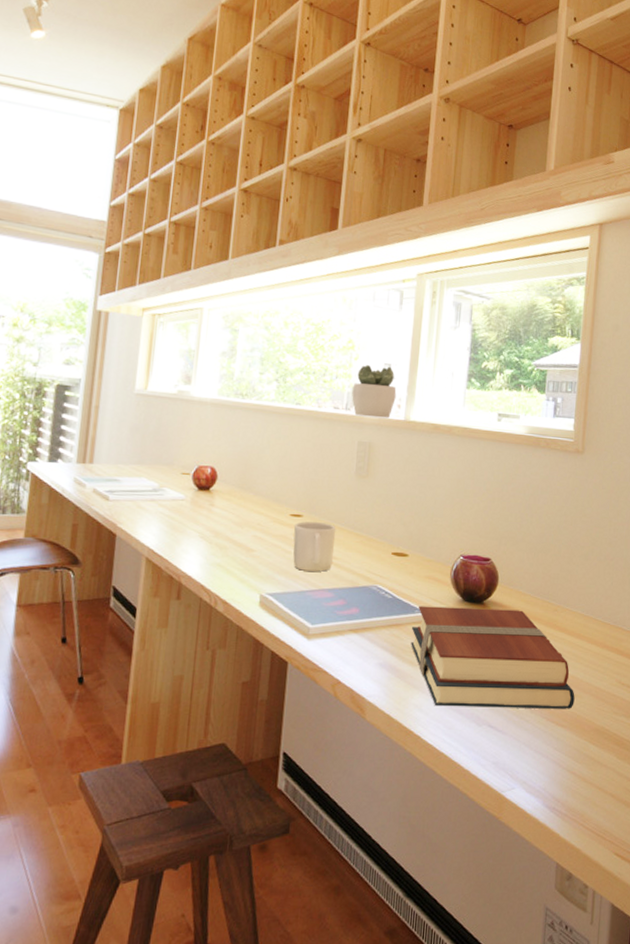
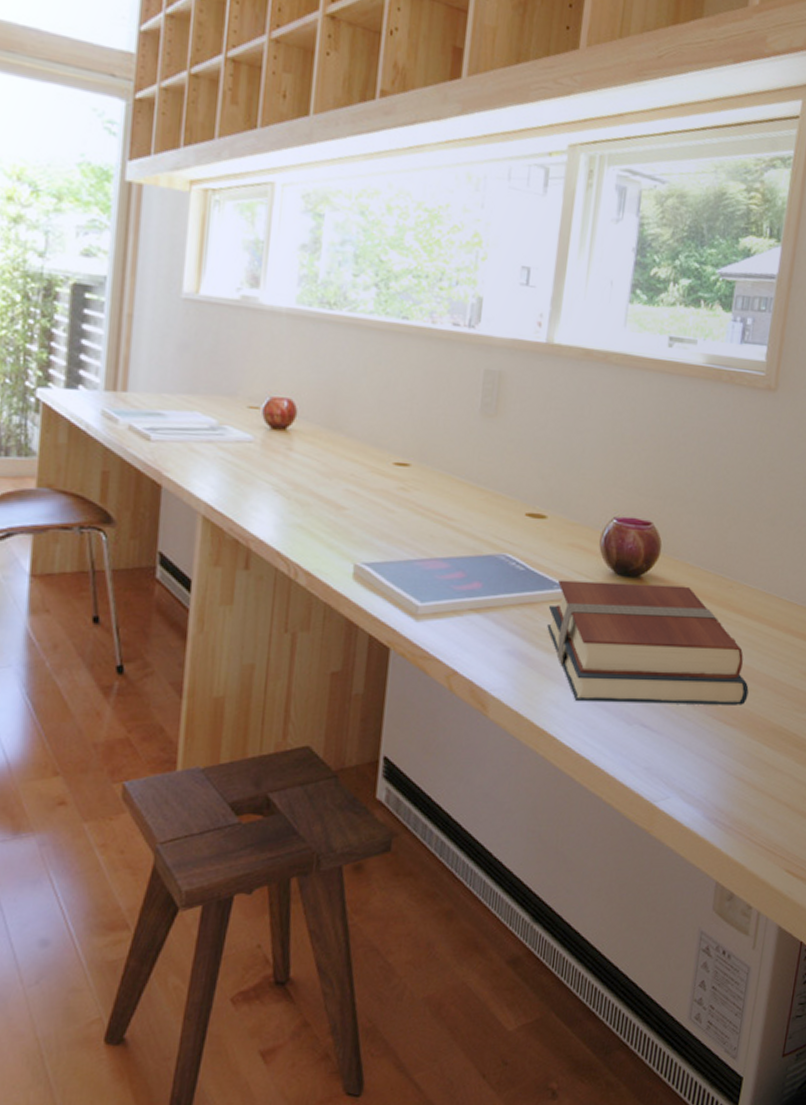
mug: present [293,521,336,572] -> none [397,472,454,536]
succulent plant: present [352,364,397,419] -> none [477,266,537,340]

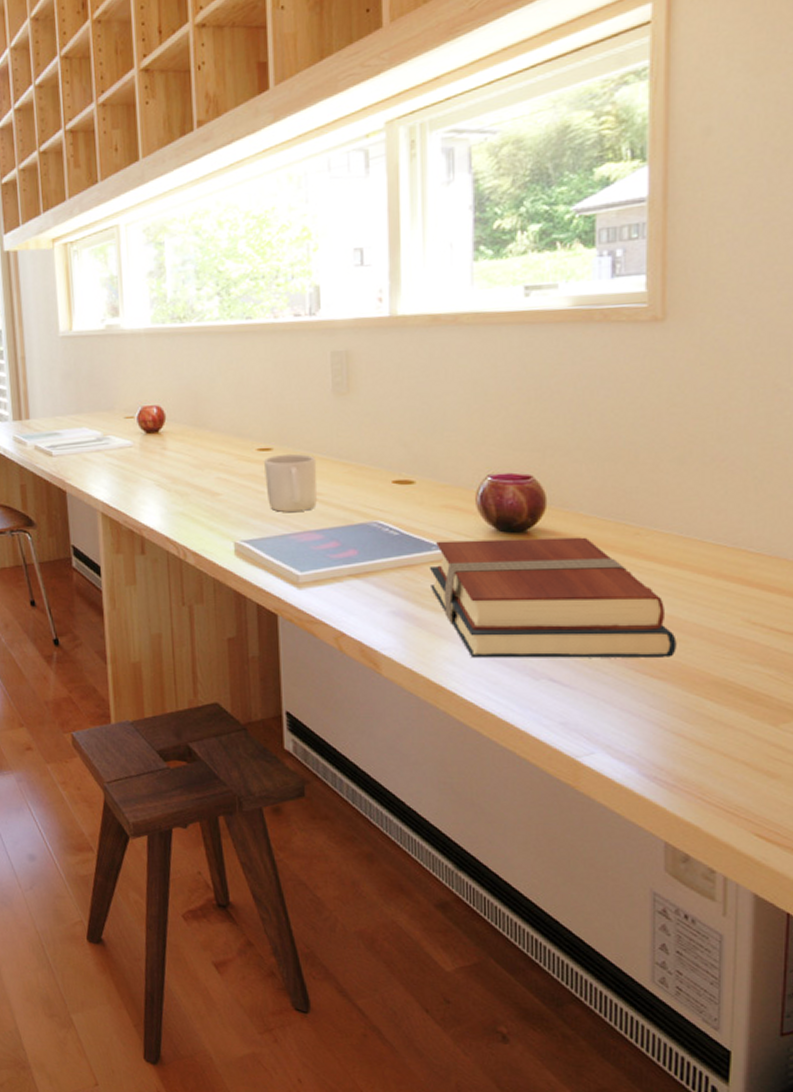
mug: none [397,472,454,536] -> present [264,454,318,512]

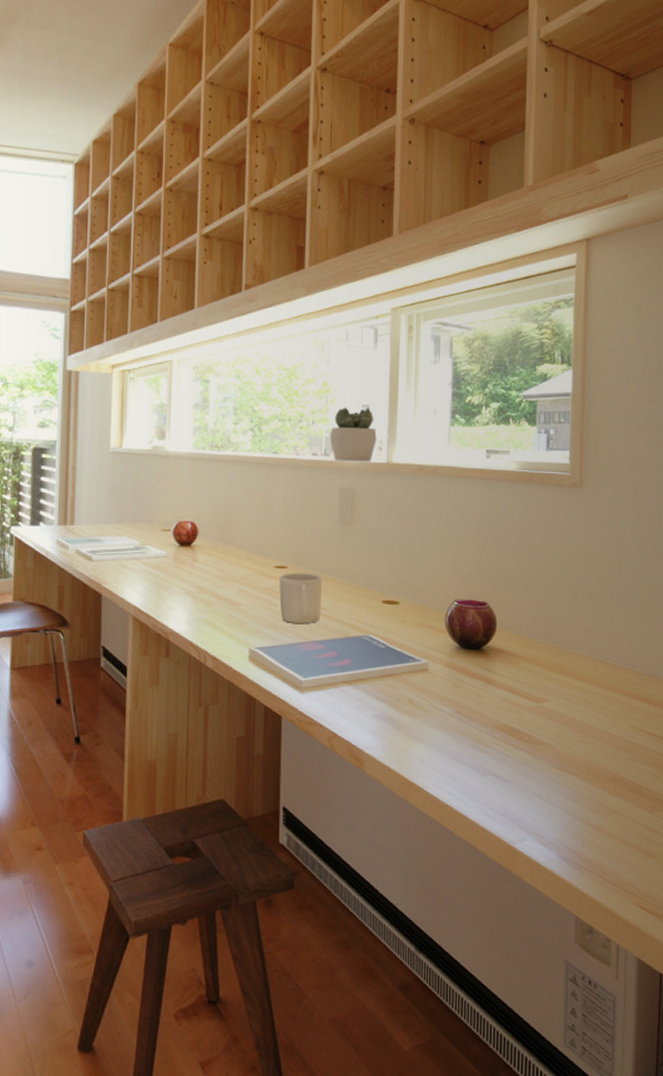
succulent plant: none [315,251,375,321] -> present [330,407,377,462]
books: present [429,537,677,659] -> none [407,654,586,757]

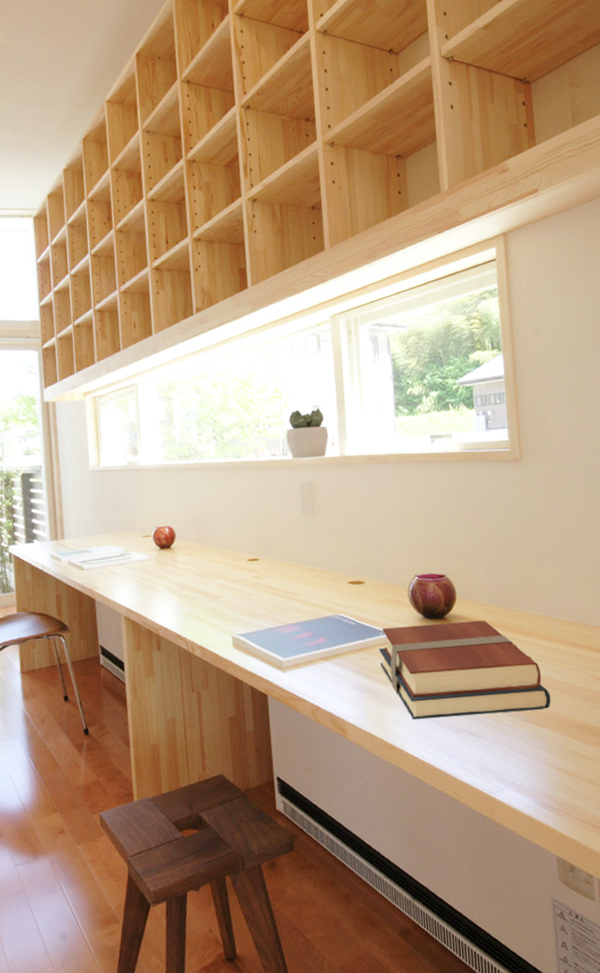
mug: present [279,573,323,623] -> none [253,563,294,610]
books: none [407,654,586,757] -> present [378,620,551,720]

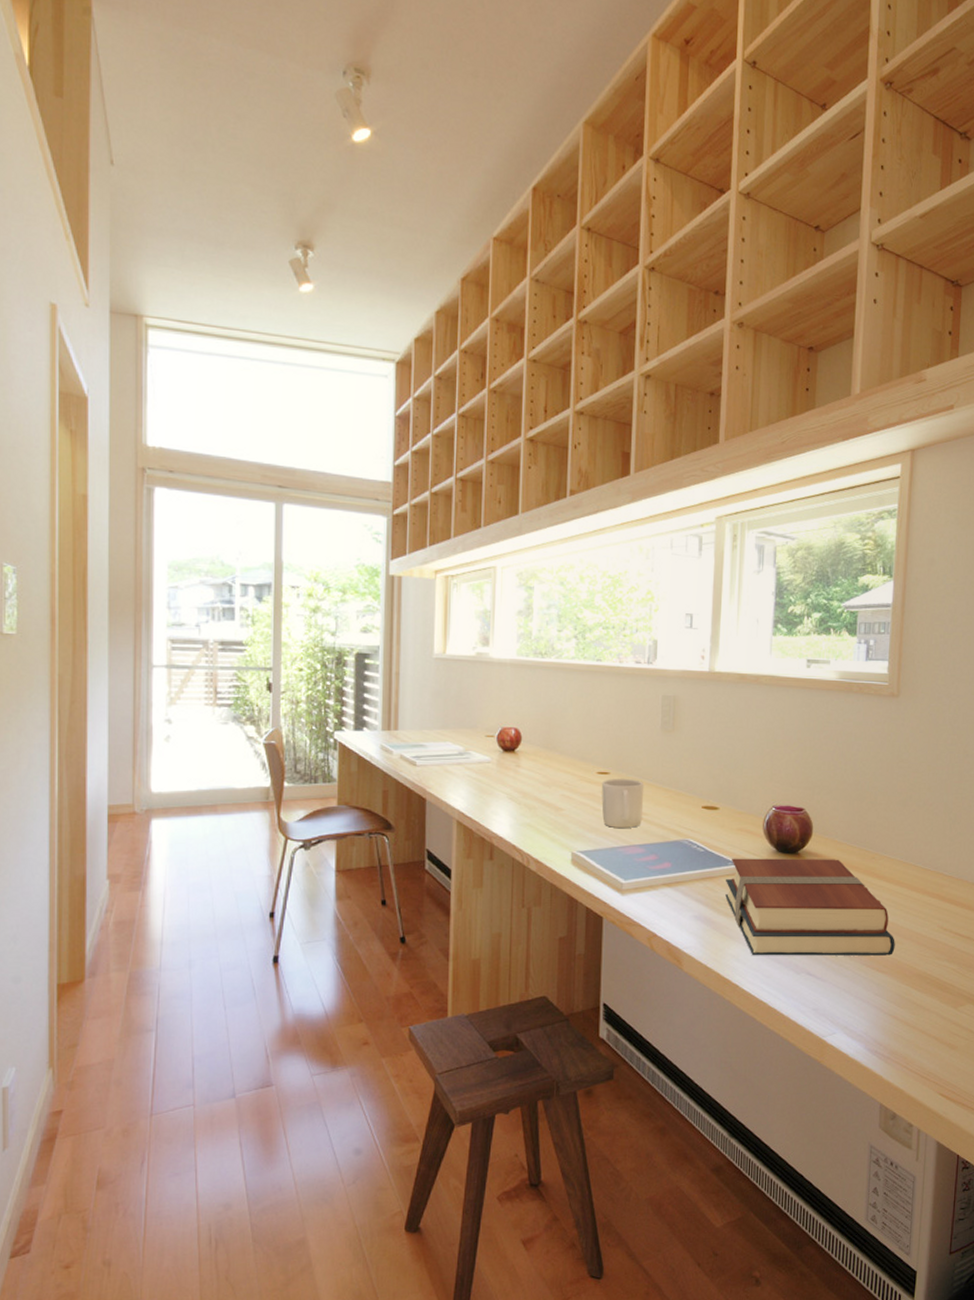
mug: none [253,563,294,610] -> present [601,779,644,828]
succulent plant: present [286,408,329,459] -> none [653,615,700,670]

